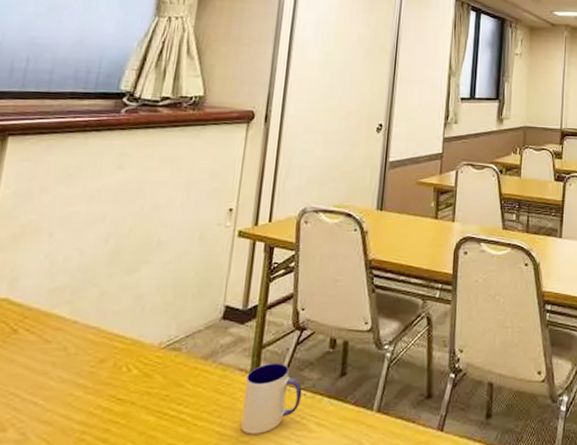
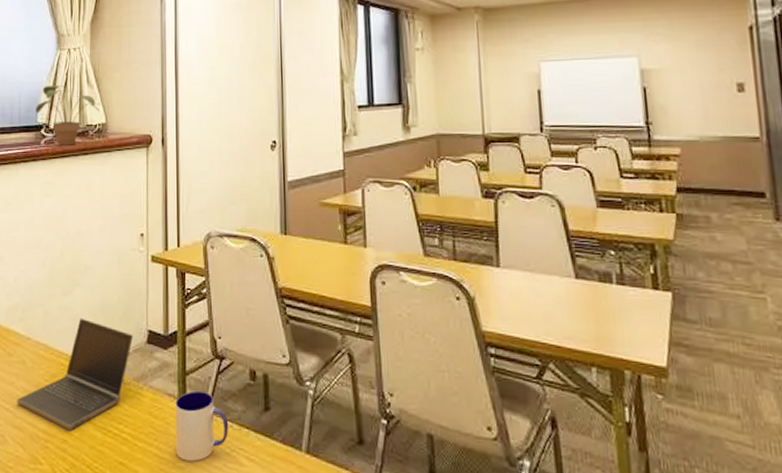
laptop computer: none [48,296,208,418] -> present [17,318,134,431]
potted plant: none [119,52,199,118] -> present [35,84,100,147]

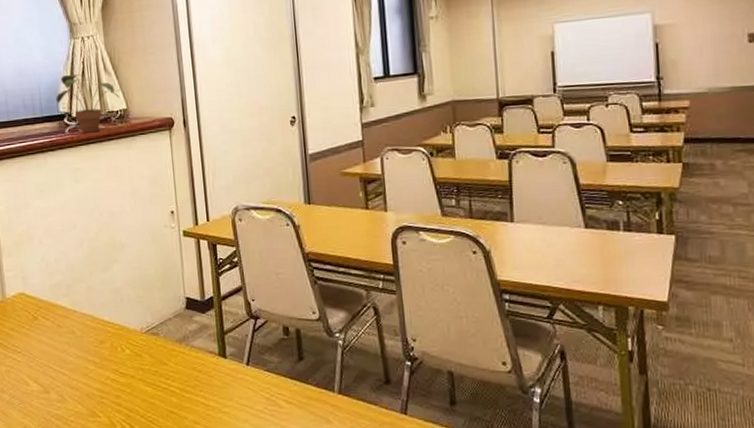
laptop computer: present [17,318,134,431] -> none [70,290,173,388]
mug: present [175,390,229,462] -> none [216,347,268,407]

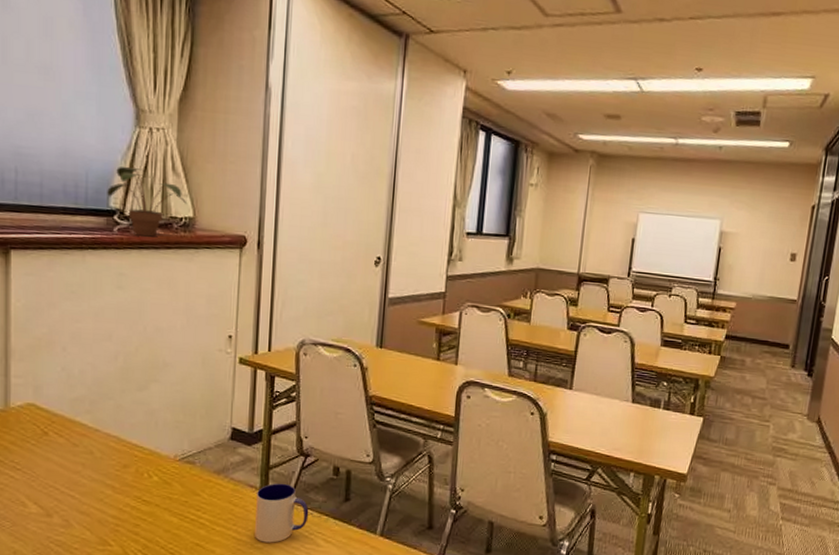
mug: none [216,347,268,407] -> present [254,483,309,543]

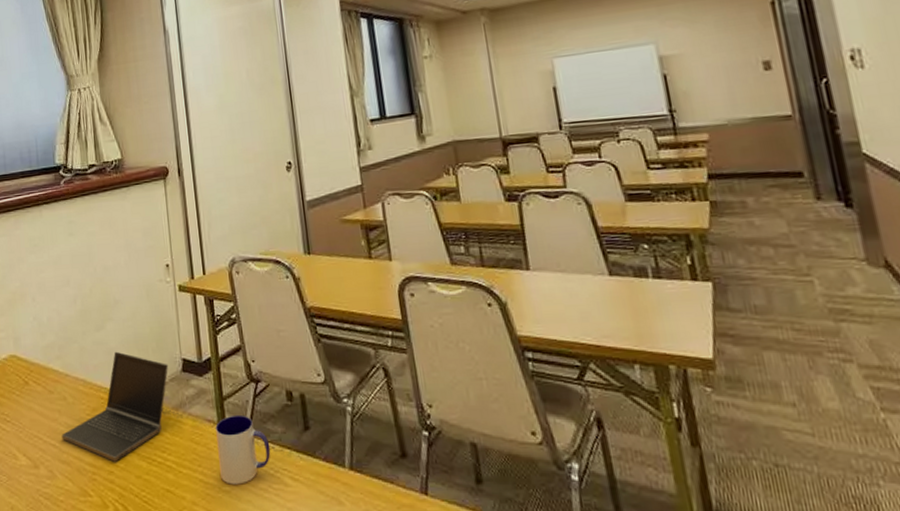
laptop computer: none [83,413,217,516] -> present [61,351,169,462]
potted plant: present [107,167,188,238] -> none [52,125,115,186]

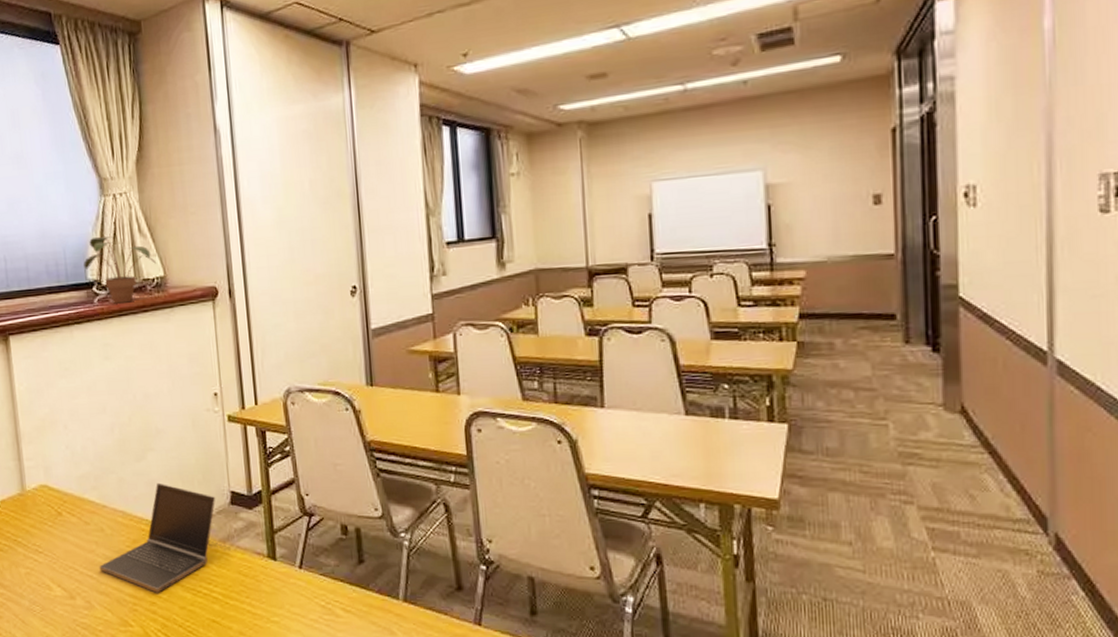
potted plant: none [52,125,115,186] -> present [83,236,157,305]
mug: present [215,414,271,485] -> none [265,548,323,615]

